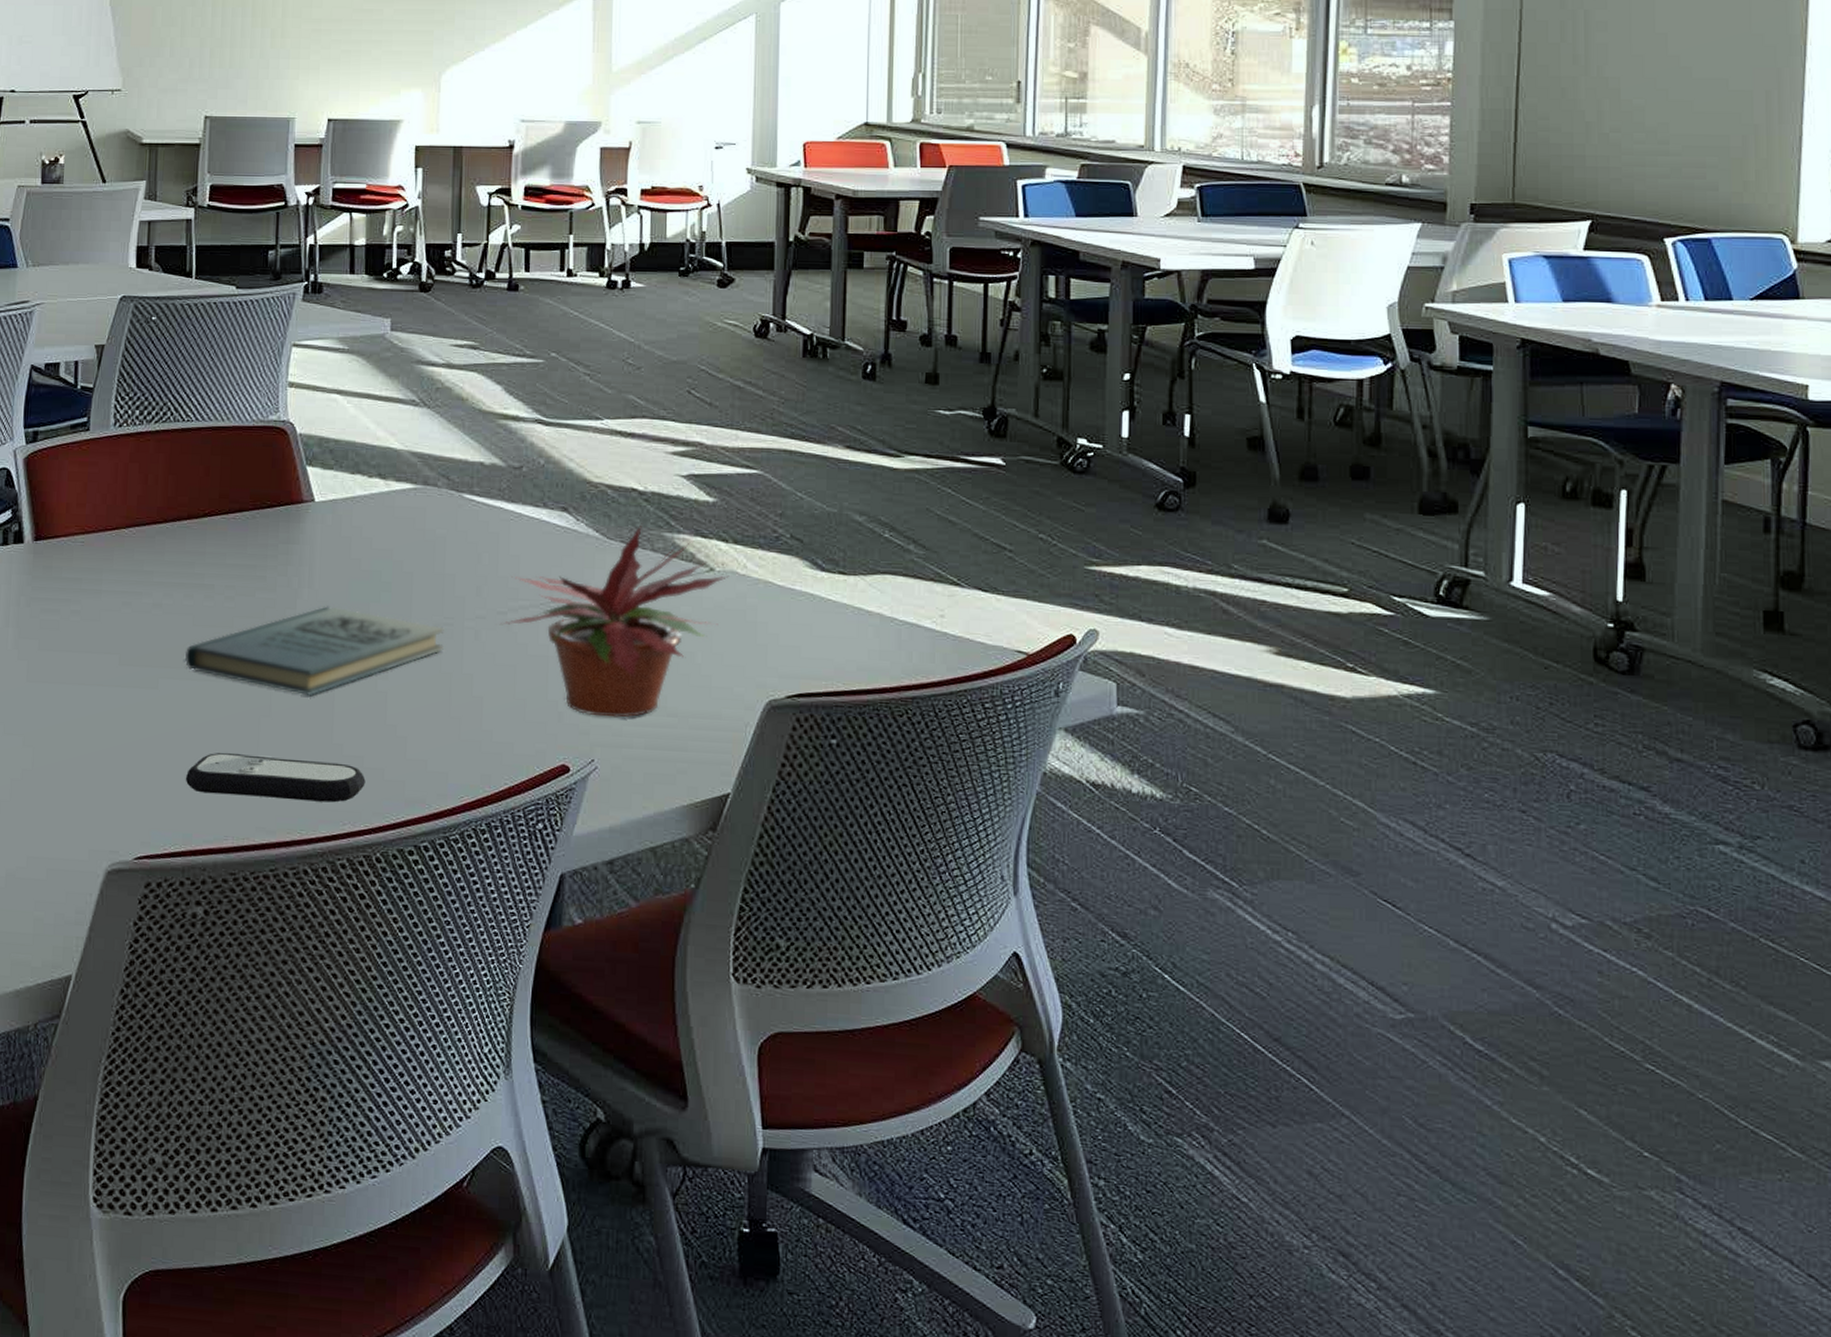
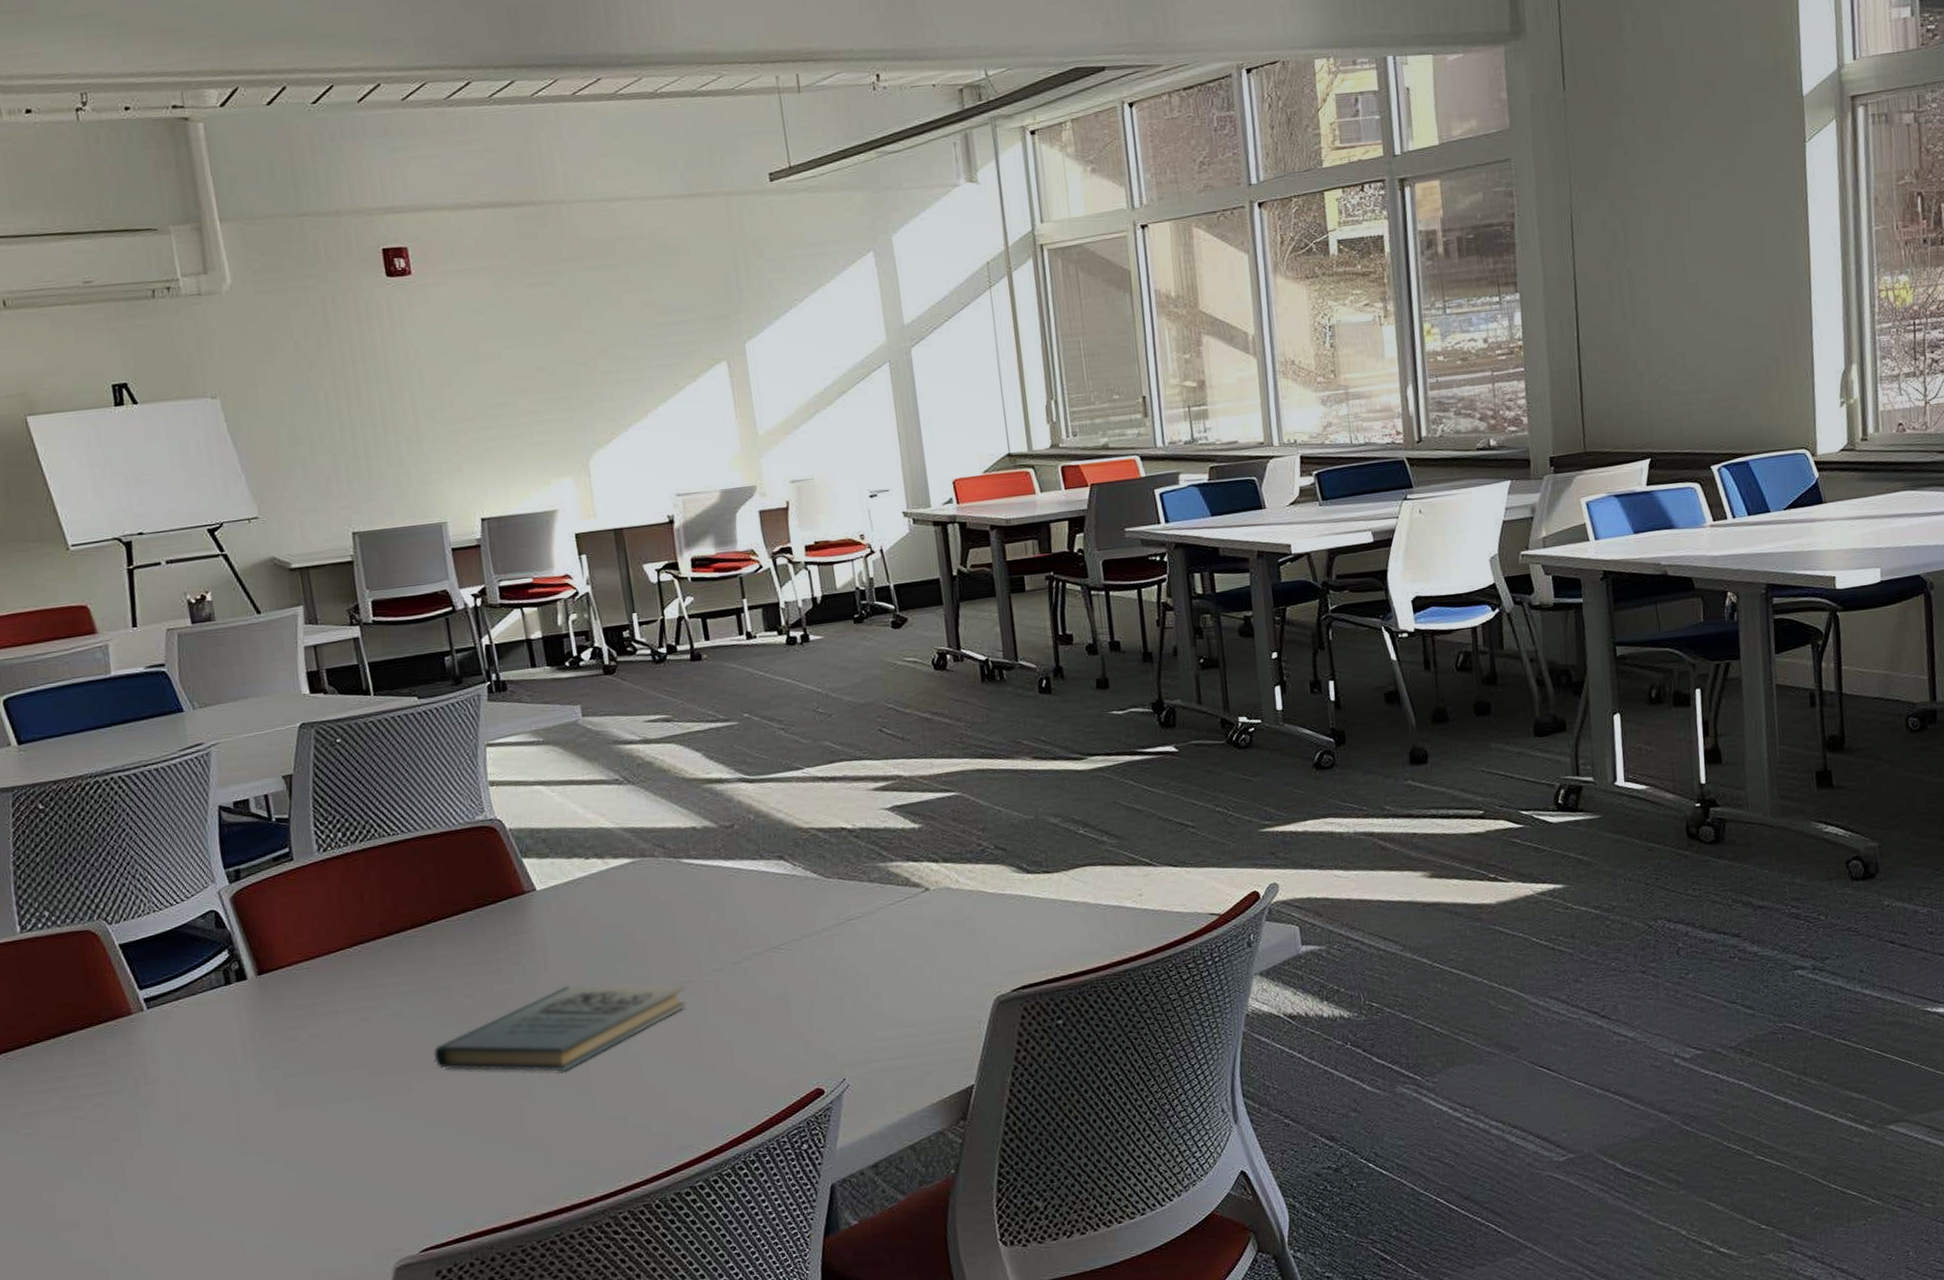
remote control: present [185,752,366,803] -> none [456,1126,634,1180]
potted plant: present [499,523,729,718] -> none [736,858,944,1040]

